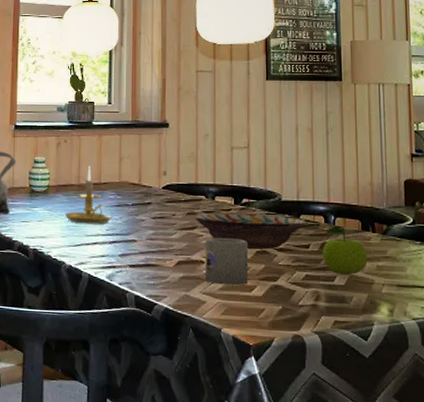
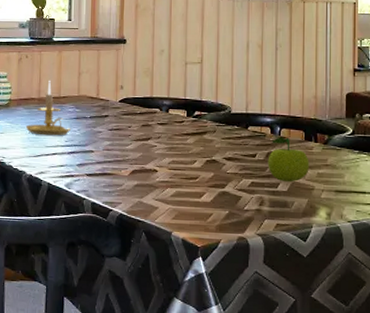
decorative bowl: present [194,213,305,250] -> none [149,125,253,159]
mug: present [206,237,249,286] -> none [158,147,199,193]

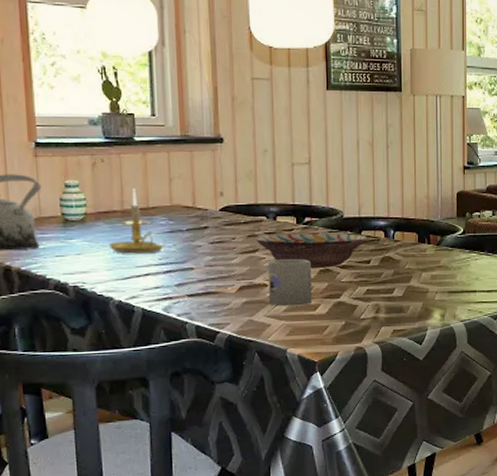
decorative bowl: none [149,125,253,159] -> present [255,233,367,268]
mug: none [158,147,199,193] -> present [268,258,312,307]
fruit: present [267,137,309,183] -> none [382,240,423,287]

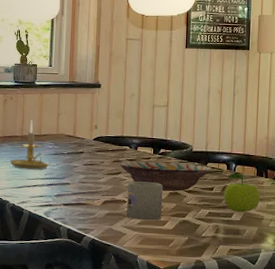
fruit: none [382,240,423,287] -> present [223,172,260,213]

